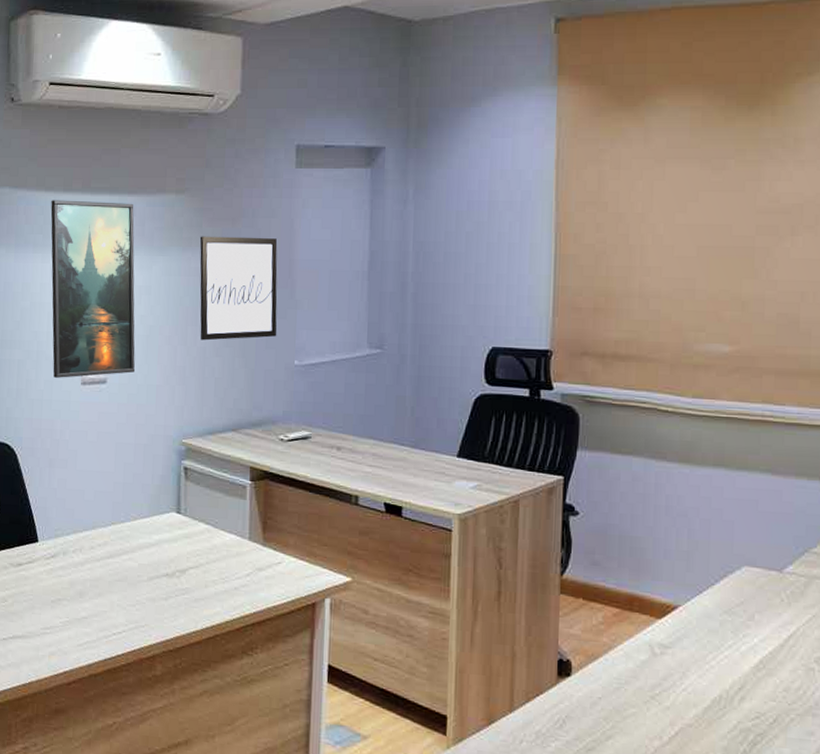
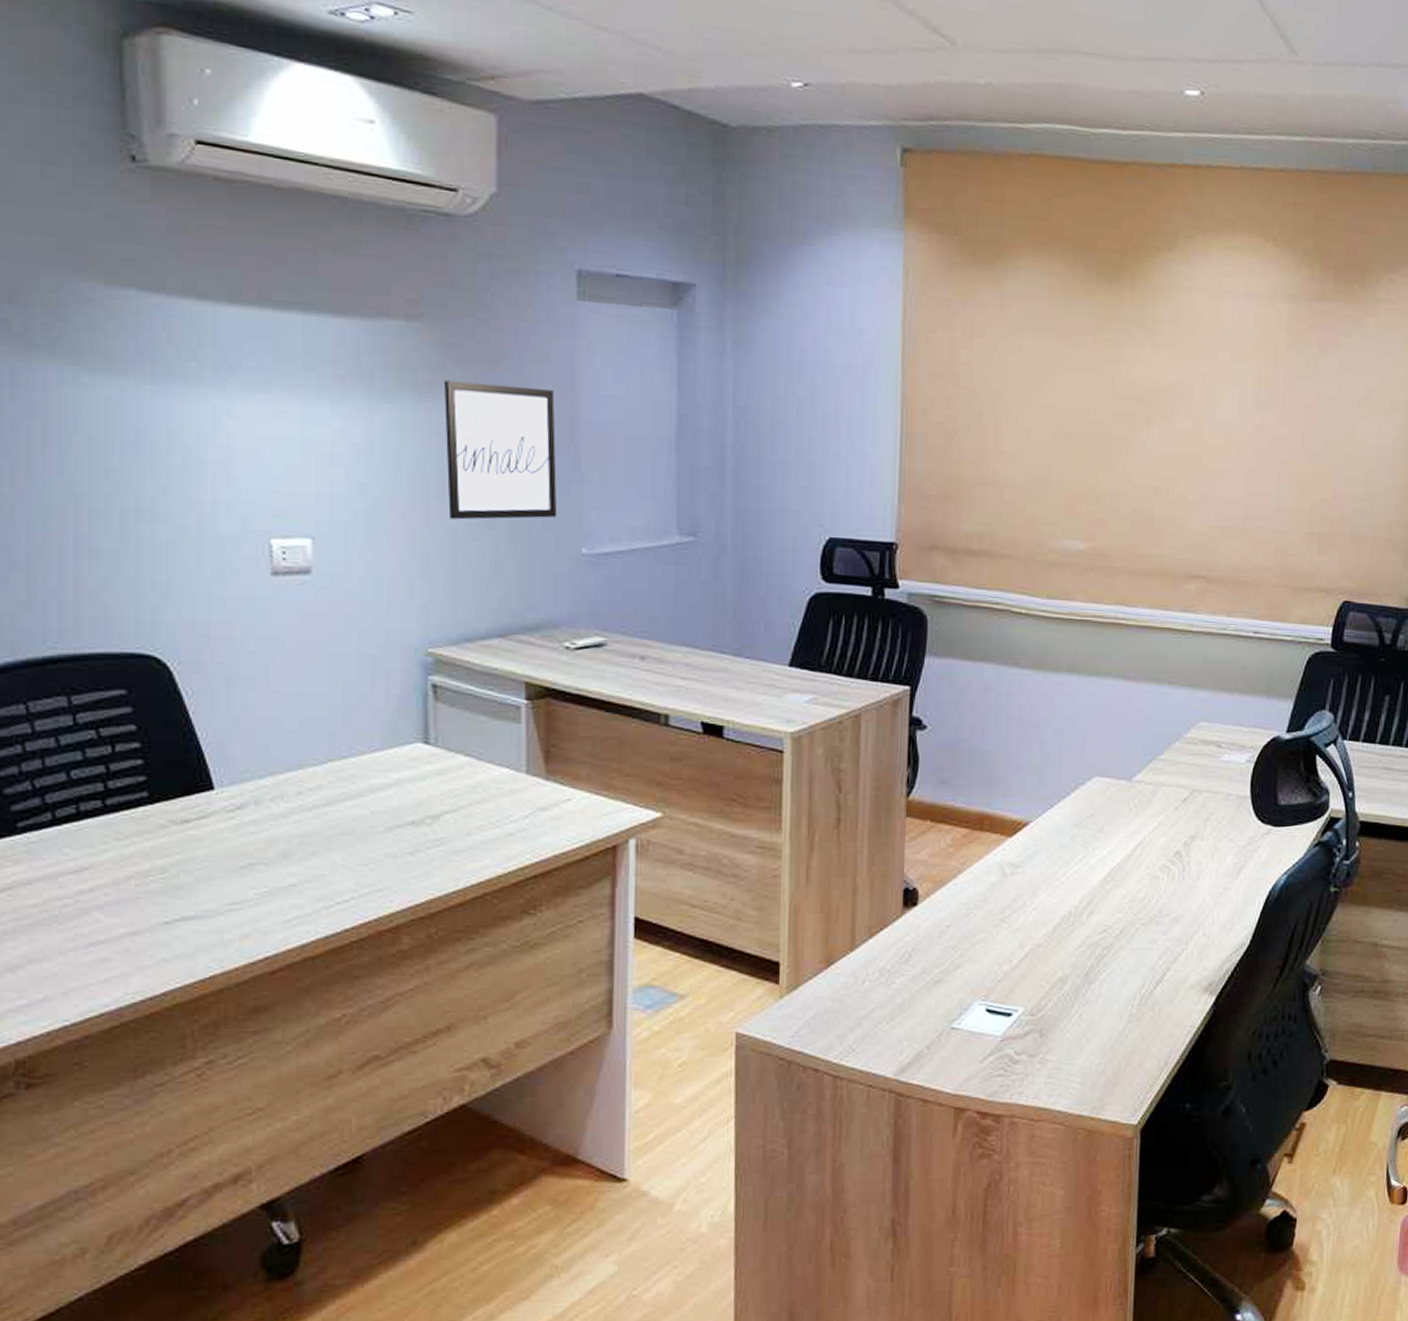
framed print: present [50,200,136,378] -> none [208,313,355,566]

